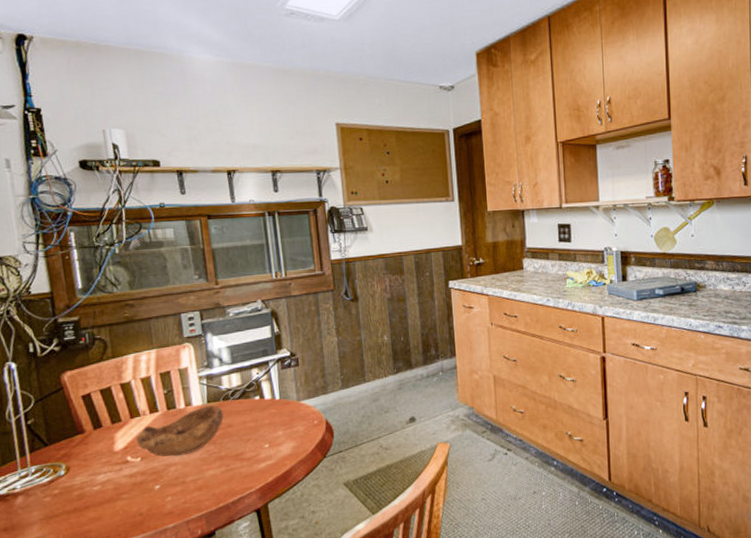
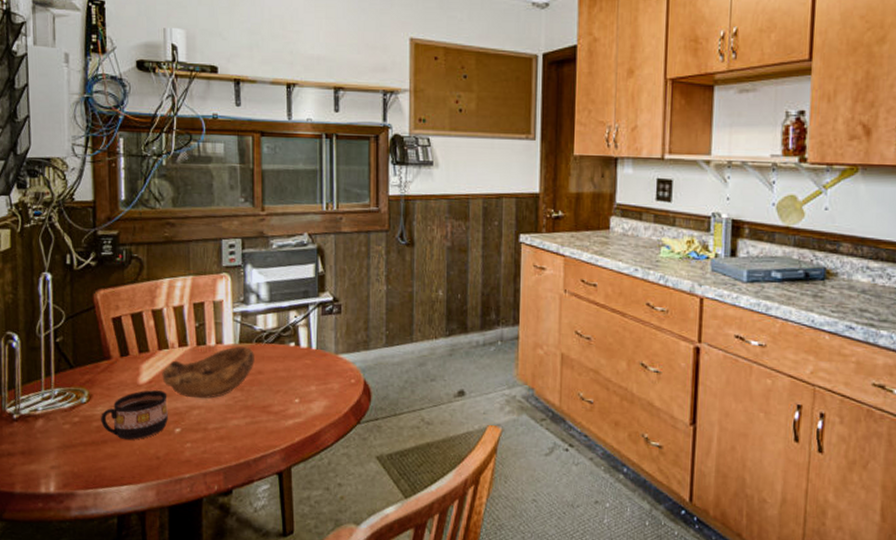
cup: none [80,454,147,503] -> present [101,390,168,440]

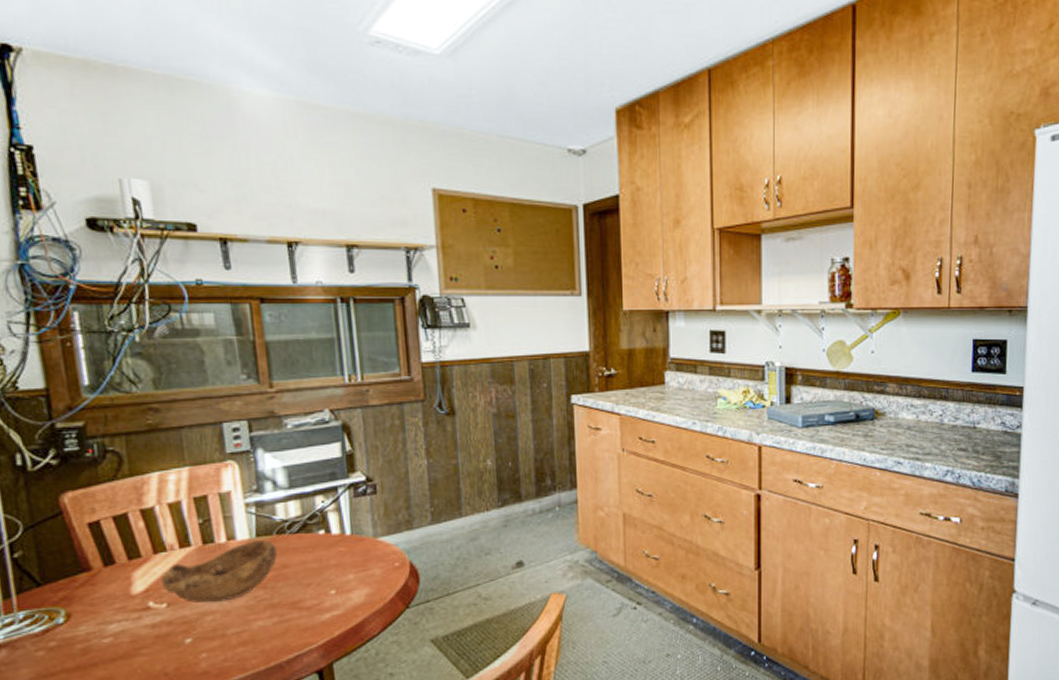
cup: present [101,390,168,440] -> none [85,599,175,659]

